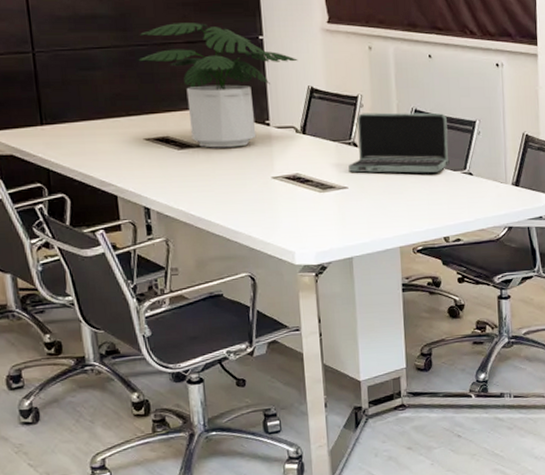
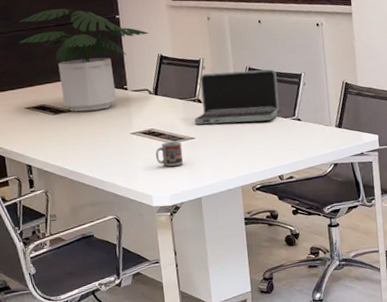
cup: none [300,190,334,219] -> present [155,141,184,167]

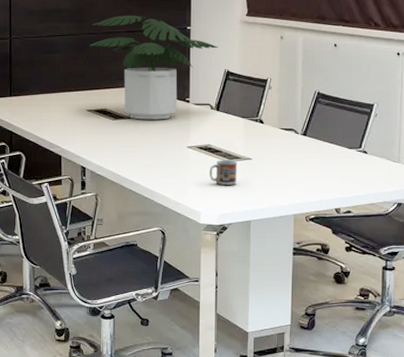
laptop: present [194,69,281,125] -> none [254,94,347,149]

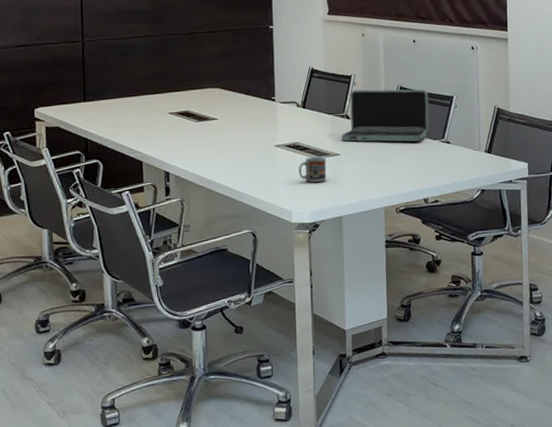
potted plant: present [89,15,218,120] -> none [168,16,301,121]
laptop: none [254,94,347,149] -> present [341,89,430,142]

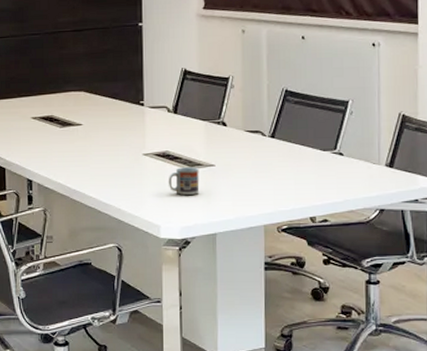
laptop: present [341,89,430,142] -> none [216,93,319,153]

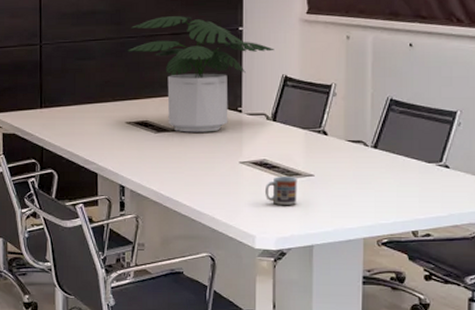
potted plant: none [31,13,173,126] -> present [128,16,275,132]

